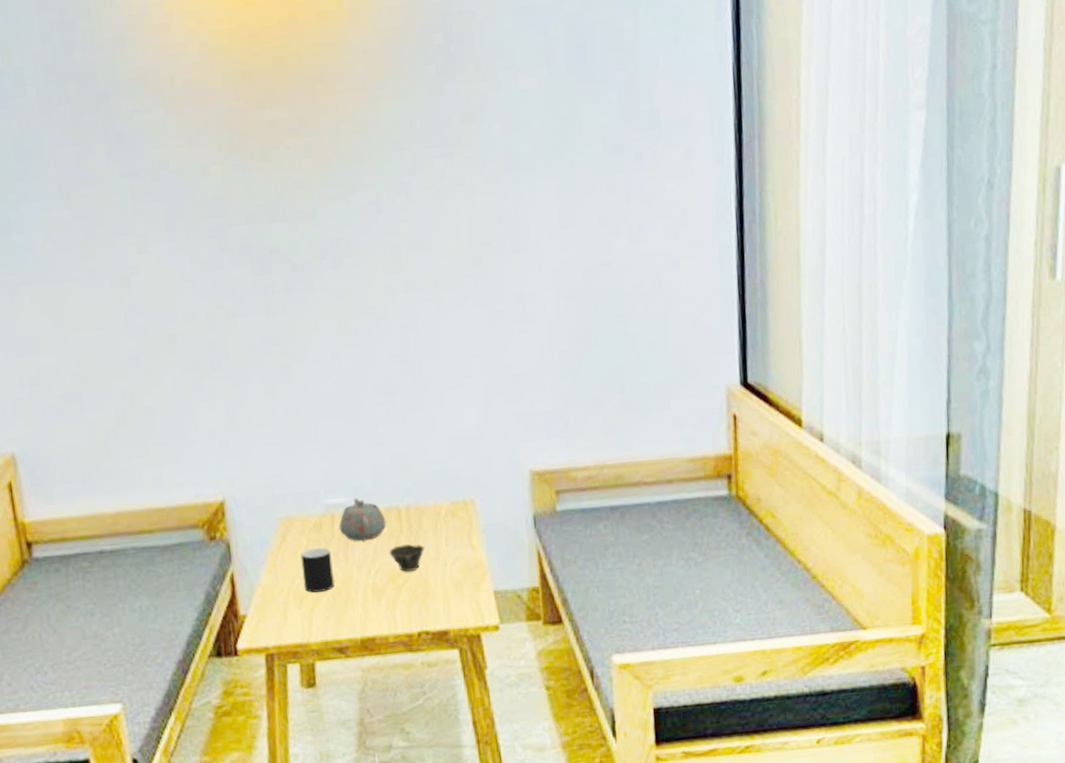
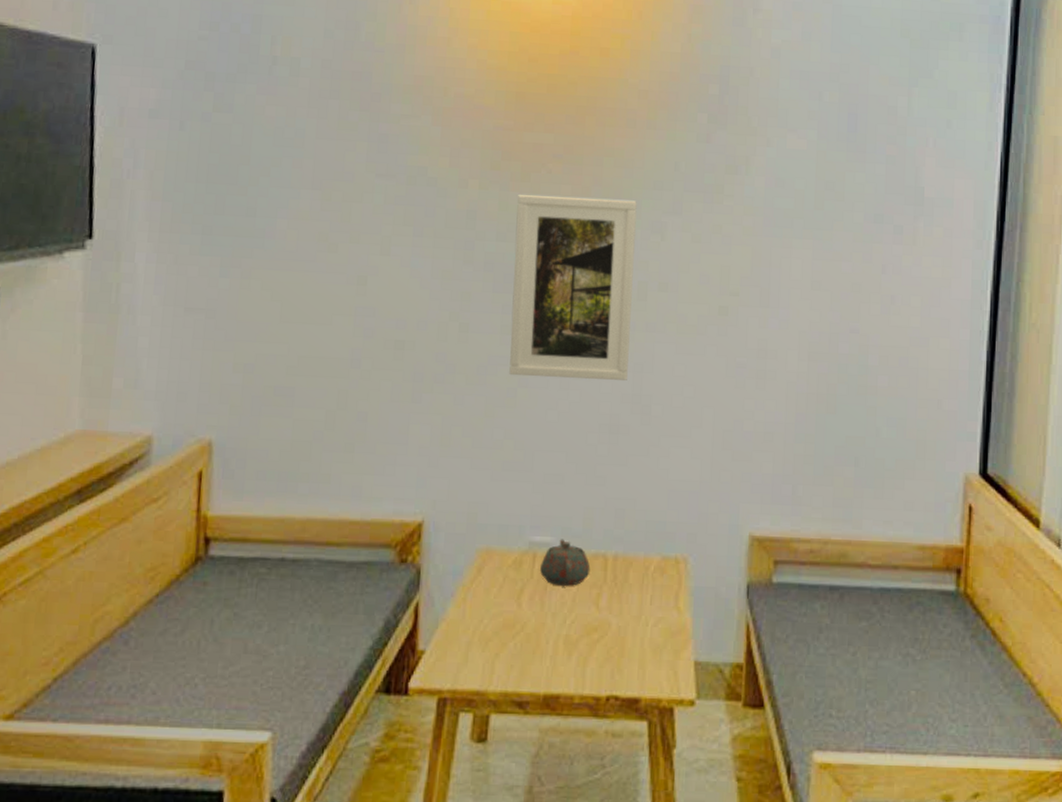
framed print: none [261,164,394,353] -> present [509,194,637,380]
cup: present [300,547,334,593] -> none [492,587,527,636]
cup: present [389,544,424,572] -> none [588,596,627,627]

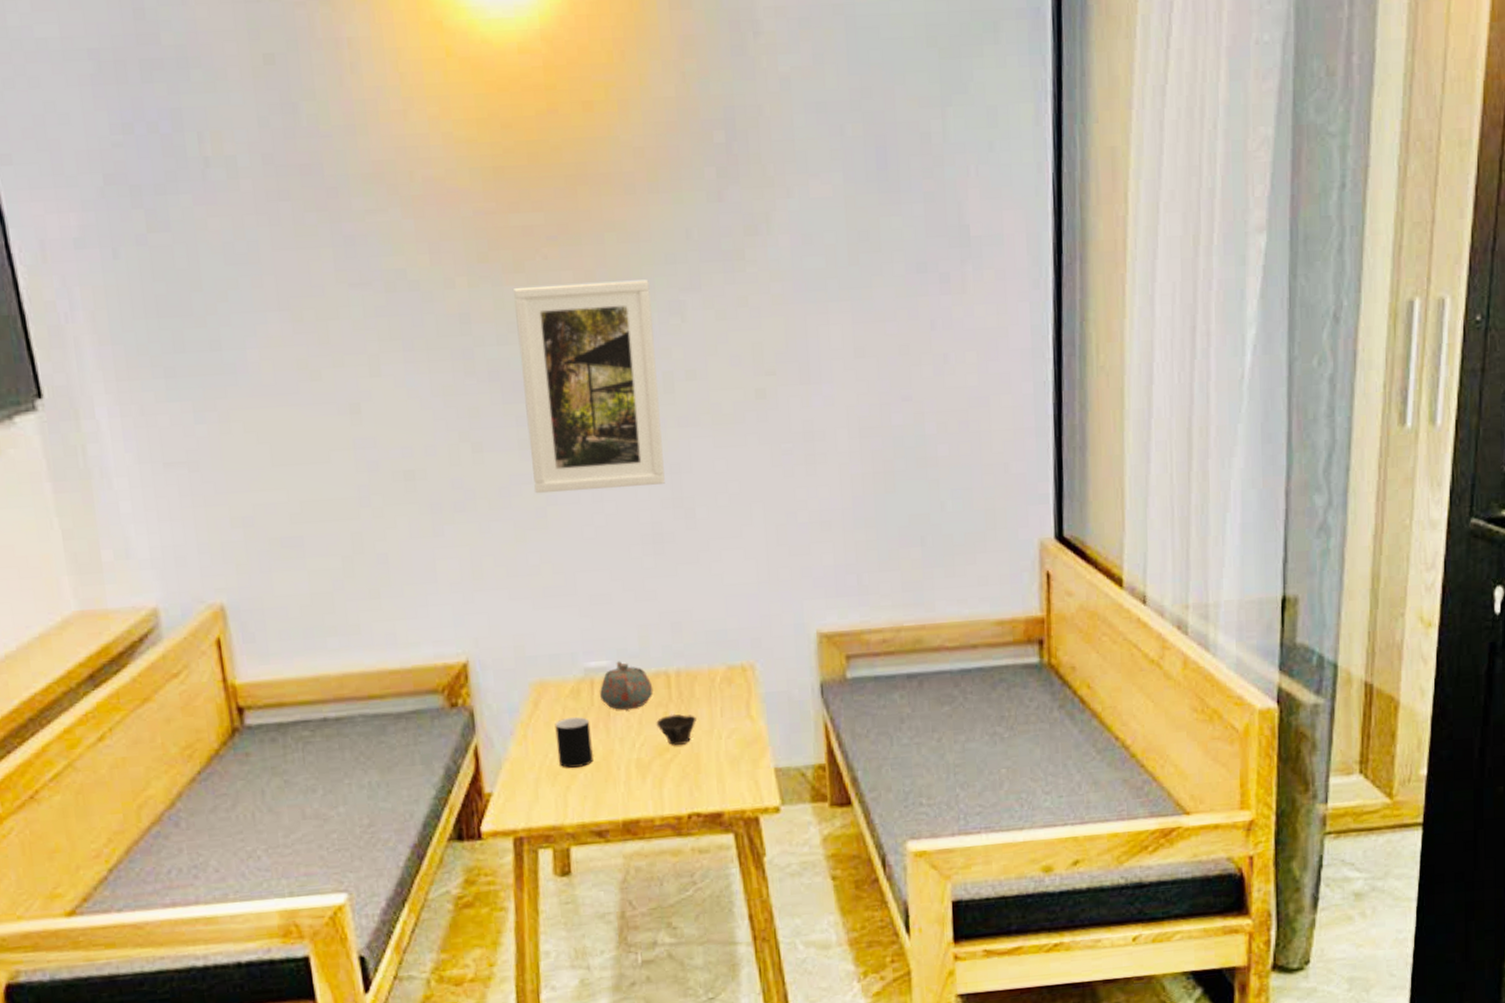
cup: none [492,587,527,636] -> present [555,717,593,768]
cup: none [588,596,627,627] -> present [656,713,696,745]

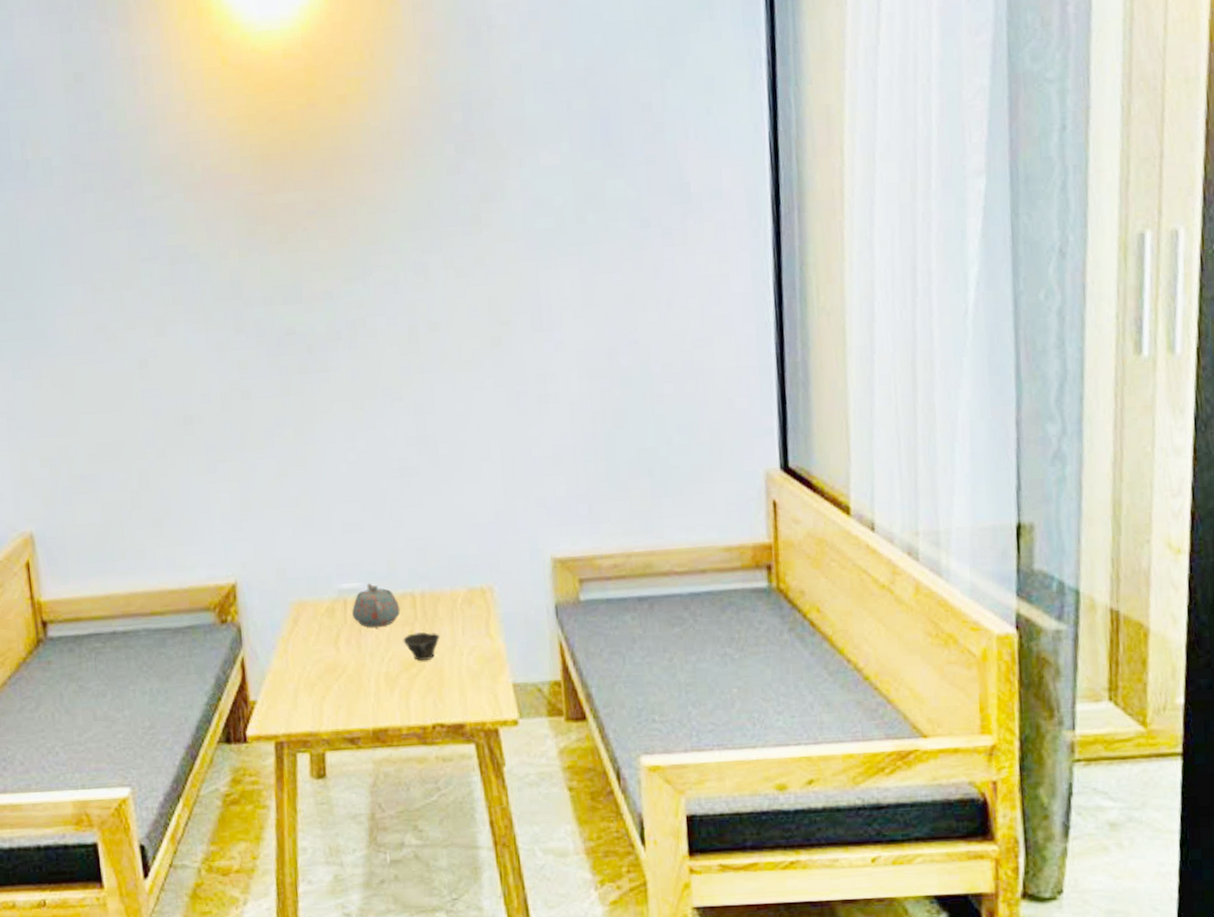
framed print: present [514,279,665,494] -> none [278,244,410,435]
cup: present [555,717,593,768] -> none [312,633,346,680]

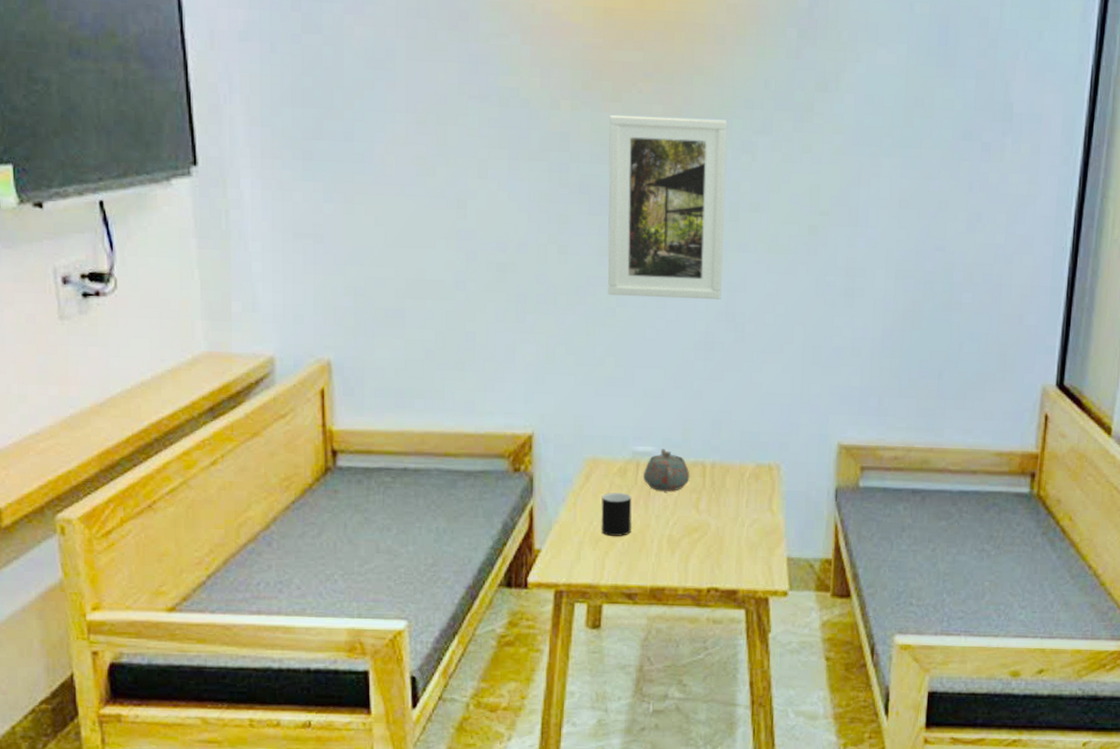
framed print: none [278,244,410,435] -> present [608,114,728,299]
cup: none [312,633,346,680] -> present [601,493,632,536]
cup: present [403,631,440,661] -> none [689,500,724,527]

